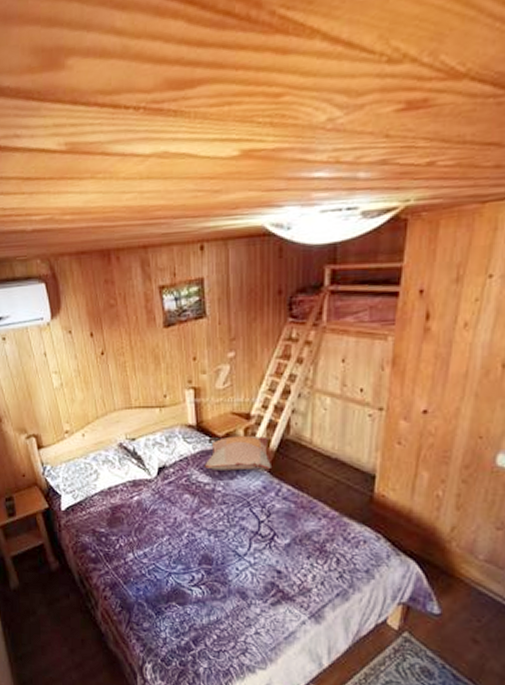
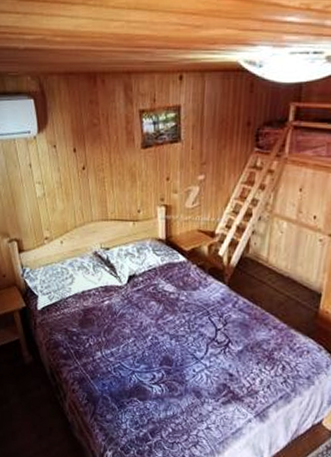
decorative pillow: present [204,436,271,471] -> none [170,251,231,284]

